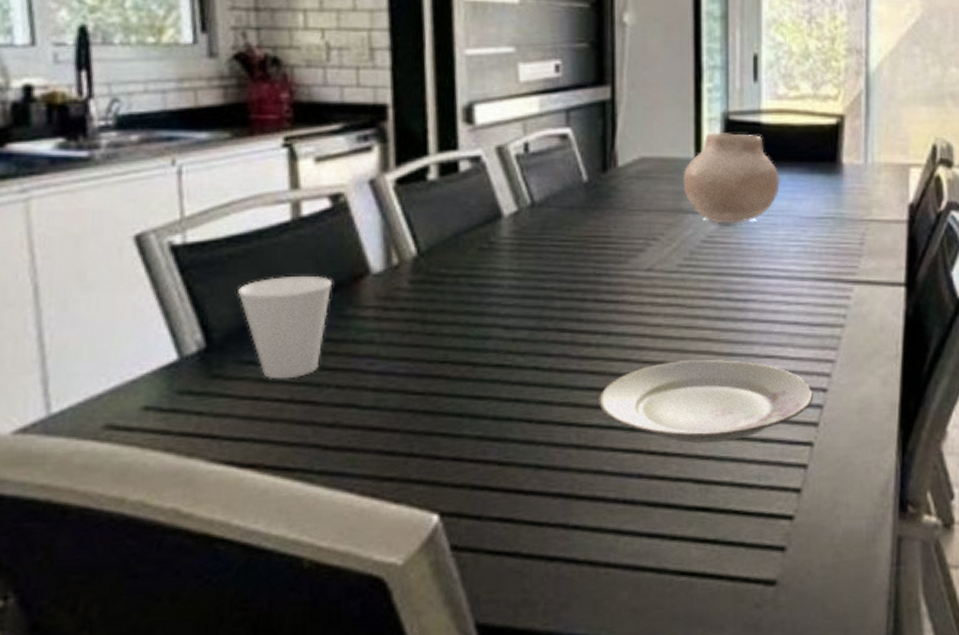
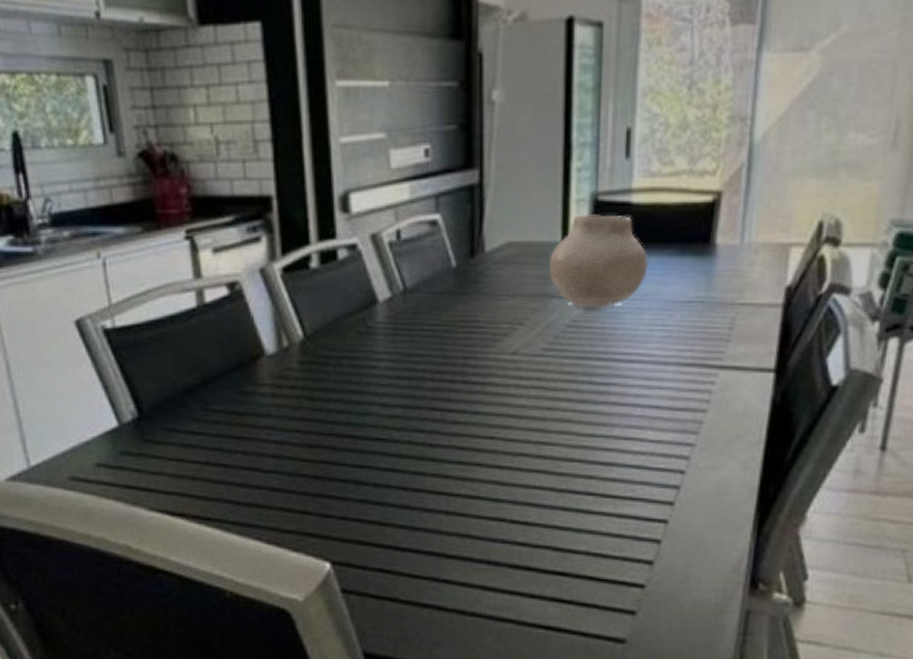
cup: present [238,276,333,380] -> none [159,357,235,445]
plate: present [599,360,813,444] -> none [466,440,670,516]

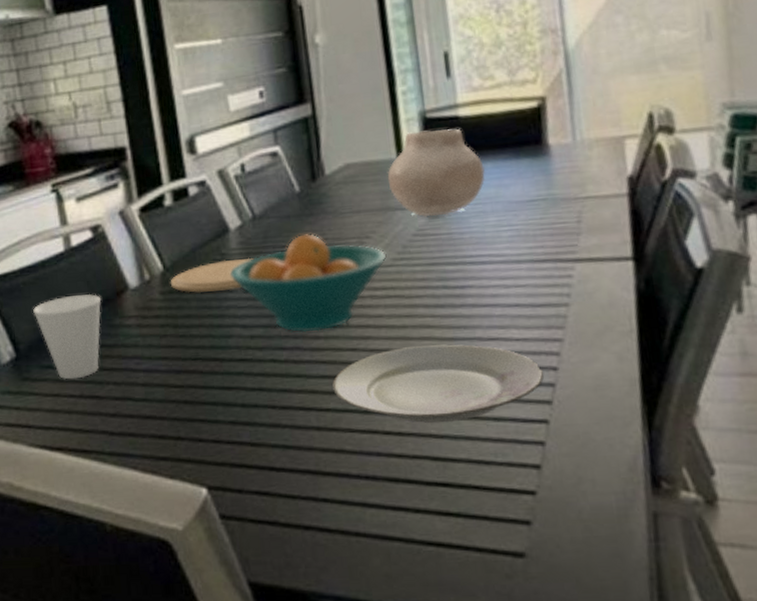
cup: none [159,357,235,445] -> present [33,294,102,380]
plate: none [309,333,400,366] -> present [170,257,253,293]
fruit bowl: none [374,313,537,417] -> present [230,233,387,333]
plate: none [466,440,670,516] -> present [332,344,544,423]

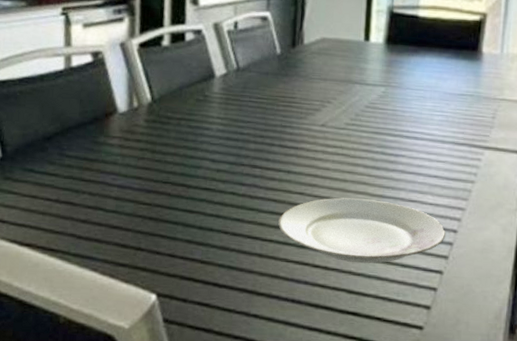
cup: present [33,294,102,380] -> none [25,109,91,185]
plate: present [170,257,253,293] -> none [155,101,231,128]
fruit bowl: present [230,233,387,333] -> none [209,90,342,175]
vase: present [387,128,486,217] -> none [353,21,432,95]

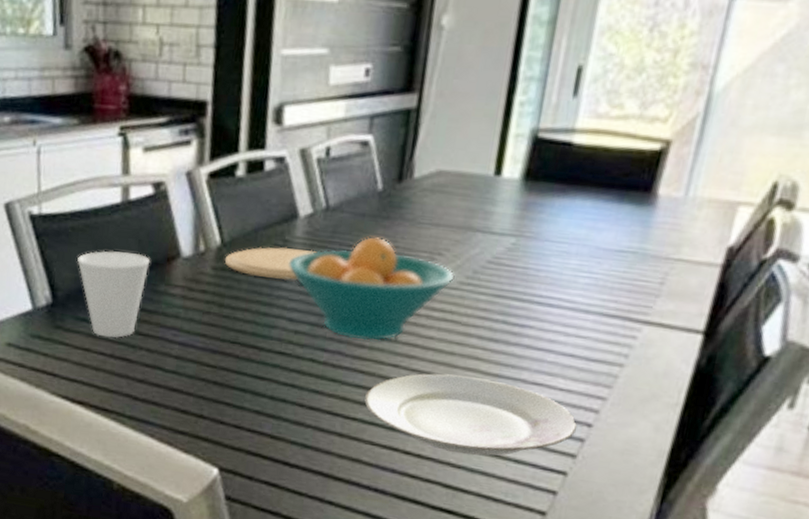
cup: none [25,109,91,185] -> present [77,250,150,338]
plate: none [155,101,231,128] -> present [224,247,316,280]
fruit bowl: none [209,90,342,175] -> present [289,236,455,341]

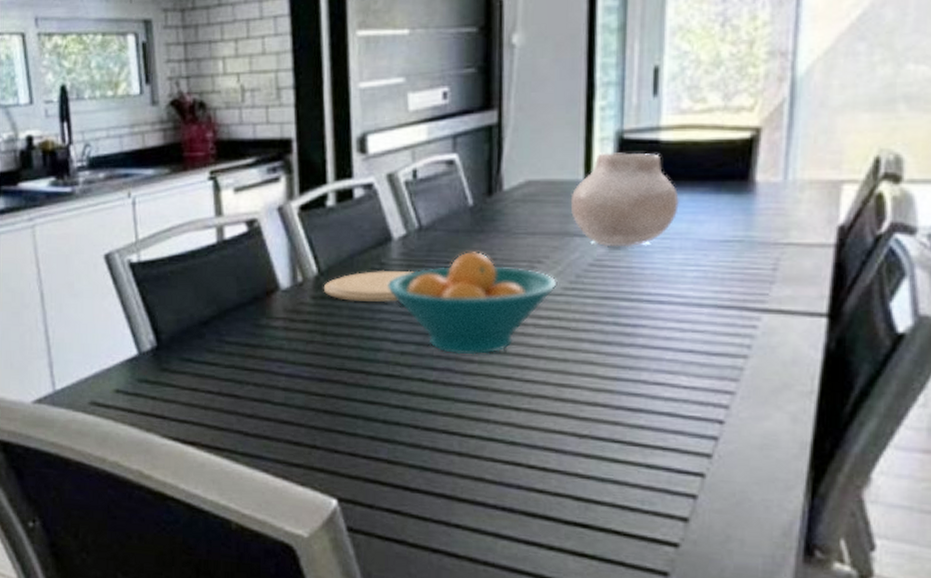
cup: present [77,250,150,338] -> none [178,290,250,376]
plate: present [365,373,577,456] -> none [480,382,707,464]
vase: none [477,149,584,248] -> present [570,152,680,248]

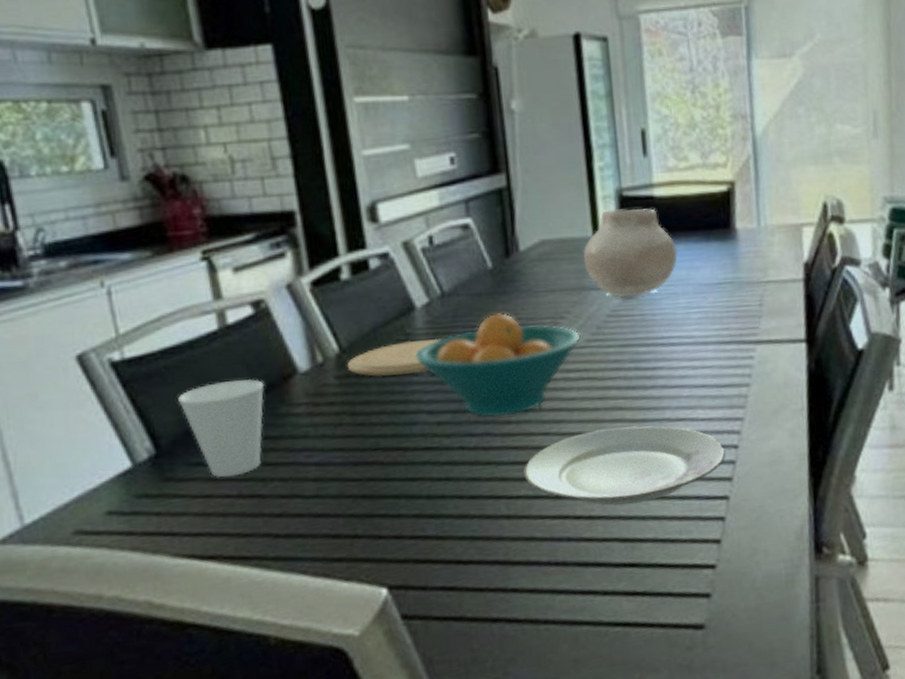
cup: none [178,290,250,376] -> present [178,379,265,478]
plate: none [480,382,707,464] -> present [523,425,725,506]

